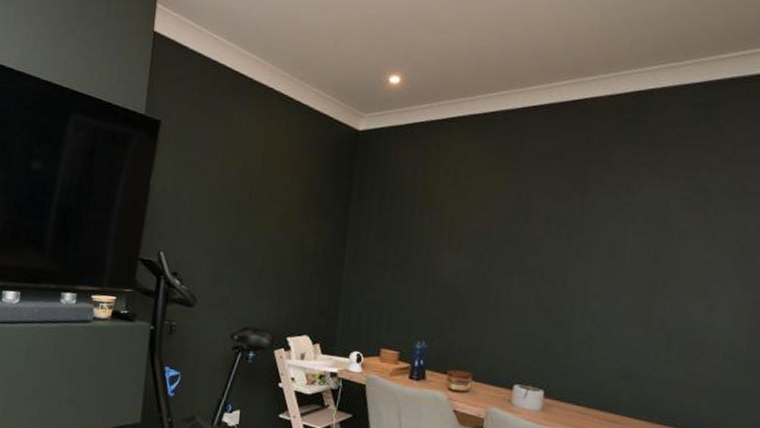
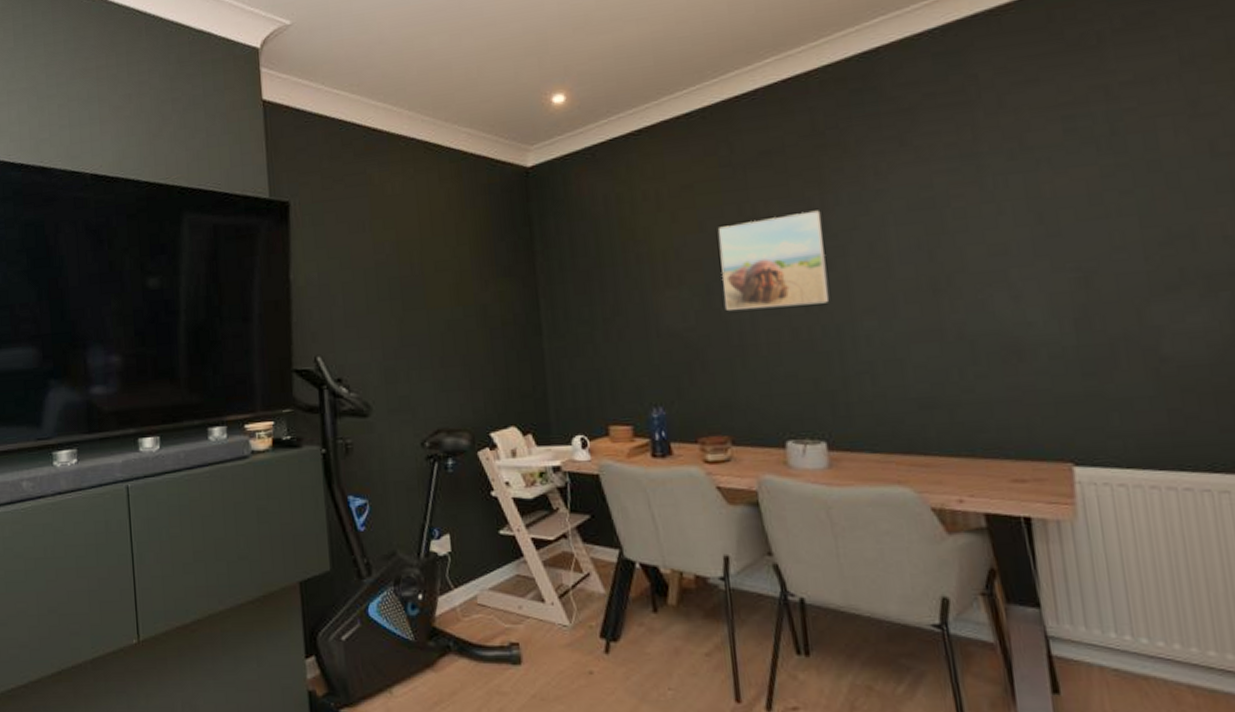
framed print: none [489,208,580,284] -> present [718,210,830,311]

